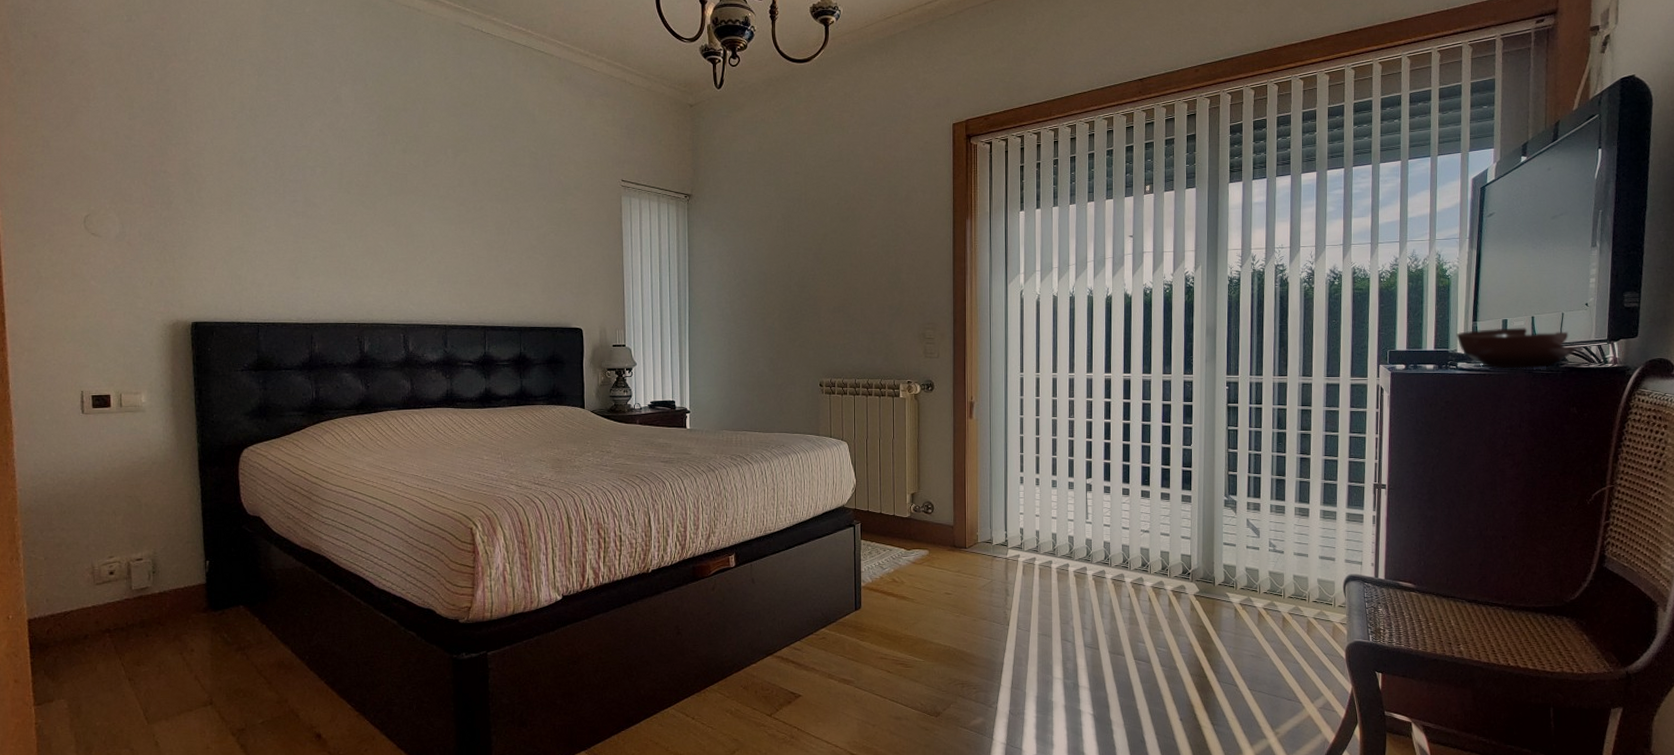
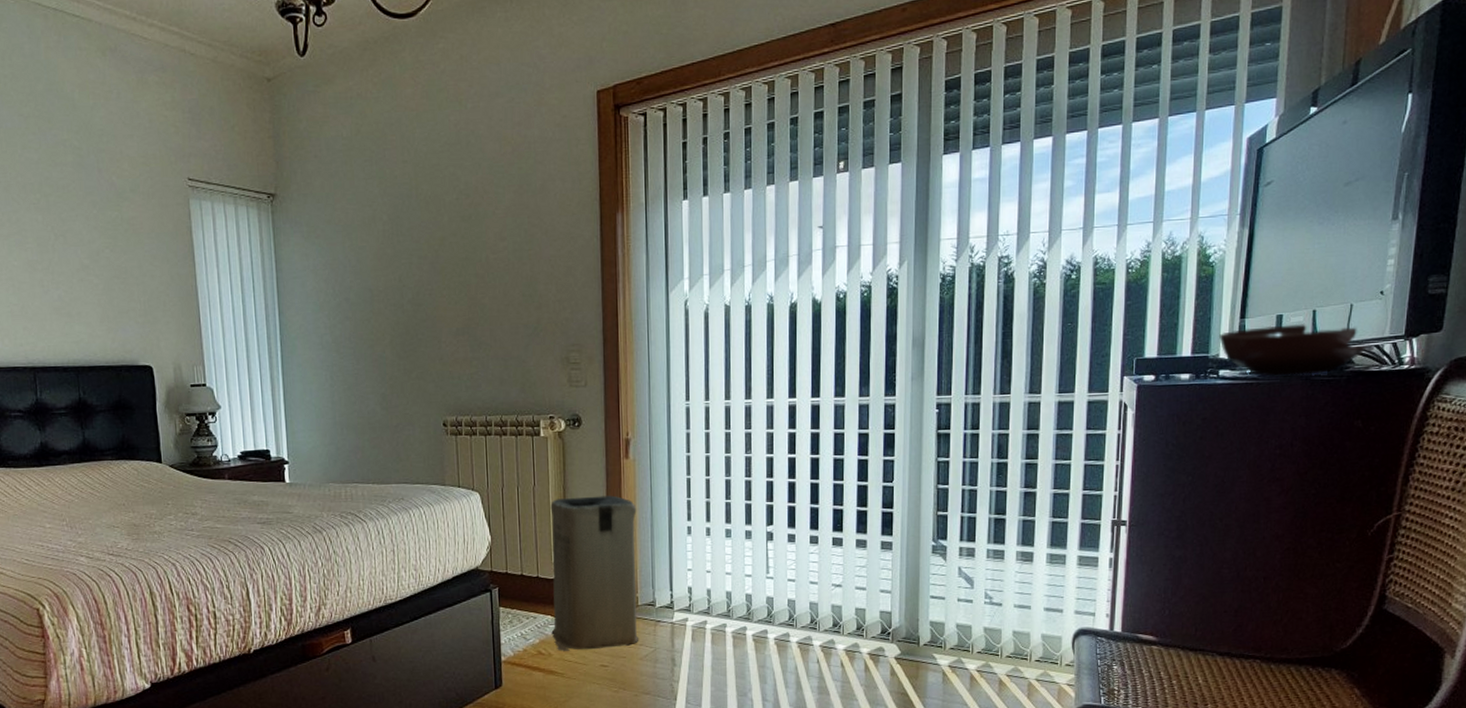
laundry basket: none [905,448,978,580] -> present [550,495,639,651]

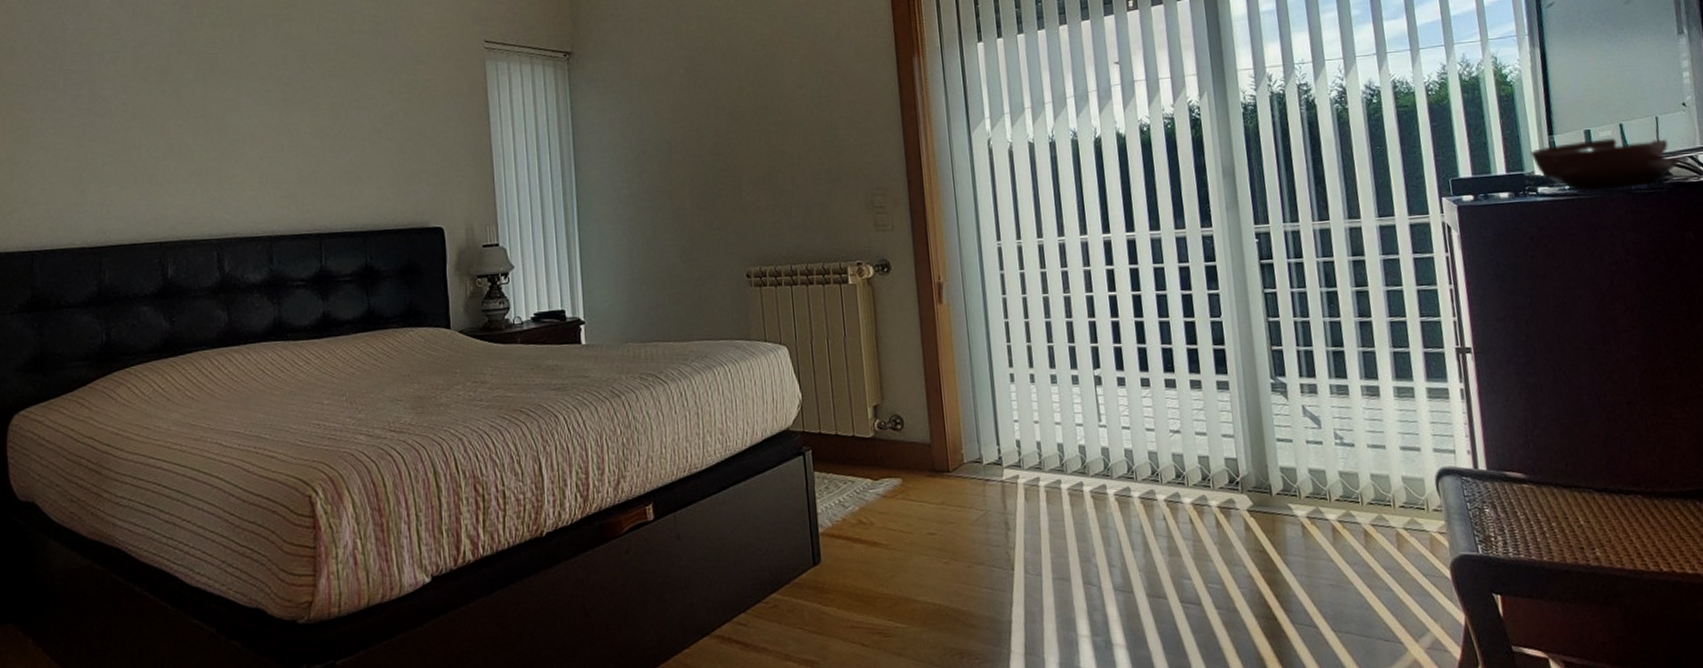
laundry basket: present [550,495,639,651] -> none [863,343,968,519]

